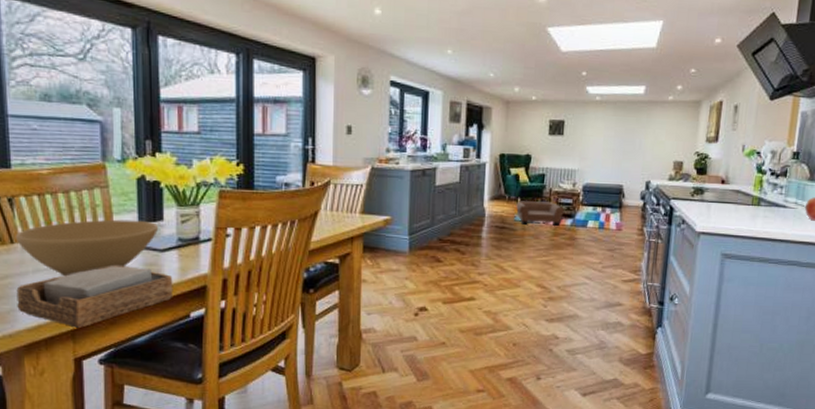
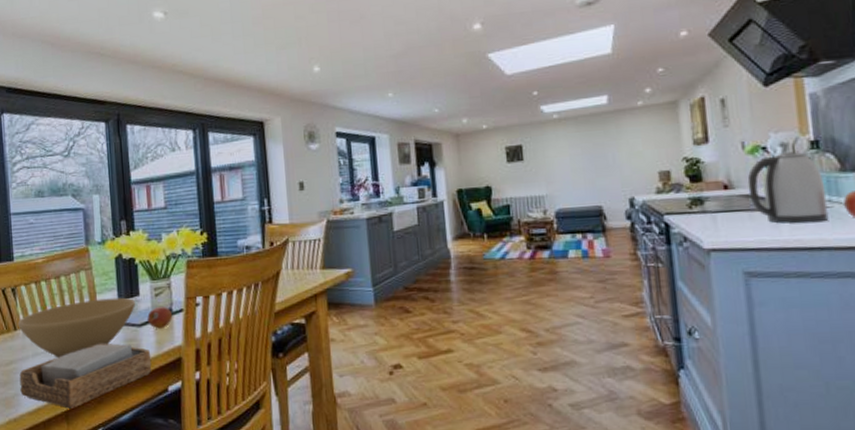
fruit: none [171,233,199,256] -> present [147,305,172,329]
dog bed: present [516,201,564,226] -> none [483,234,539,262]
kettle: none [739,158,796,220] -> present [747,151,829,223]

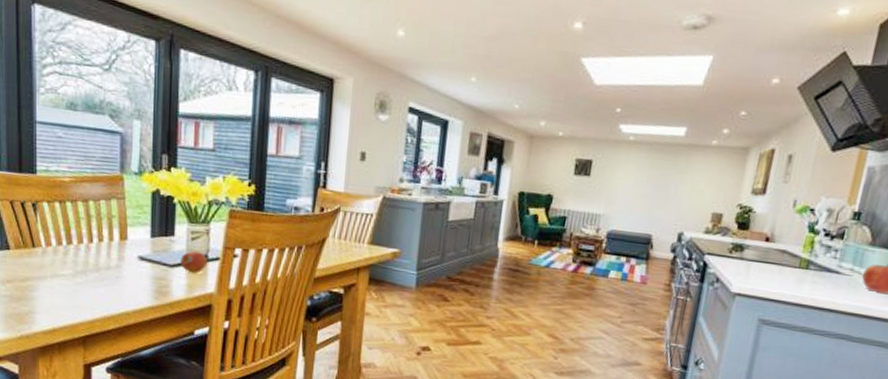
bowl: present [17,297,136,358] -> none [36,230,170,284]
napkin holder: present [19,343,152,409] -> none [35,276,180,335]
kettle: present [747,151,829,223] -> none [785,217,854,288]

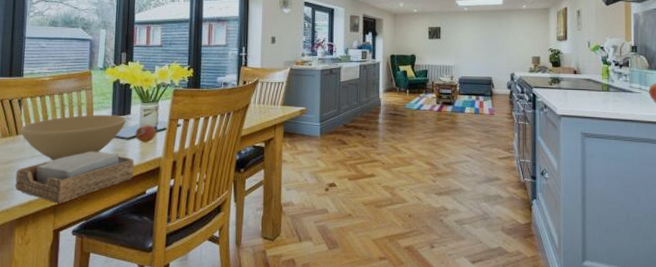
napkin holder: none [35,276,180,335] -> present [15,151,135,203]
bowl: none [36,230,170,284] -> present [20,114,127,161]

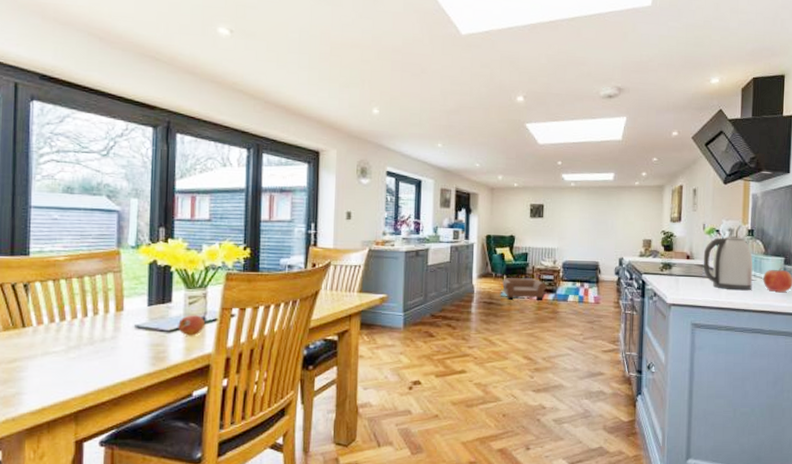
napkin holder: present [15,151,135,203] -> none [23,346,178,409]
bowl: present [20,114,127,161] -> none [27,302,167,359]
dog bed: none [406,92,445,112] -> present [502,278,546,300]
kettle: none [589,52,639,103] -> present [703,235,753,291]

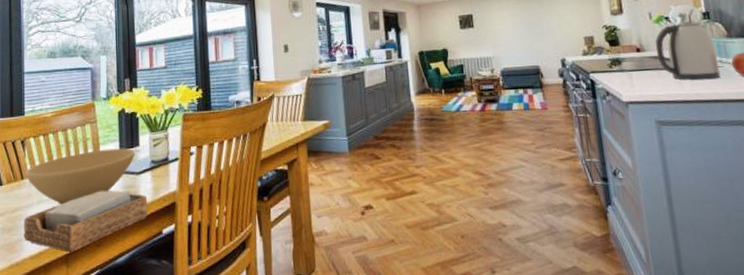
napkin holder: none [23,346,178,409] -> present [24,190,148,252]
bowl: none [27,302,167,359] -> present [25,148,136,205]
fruit: present [178,314,204,336] -> none [146,155,168,177]
dog bed: present [502,278,546,300] -> none [441,90,488,114]

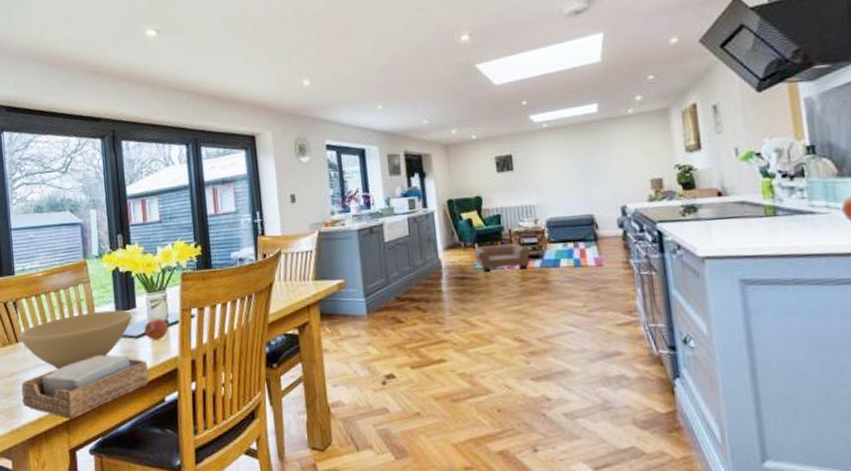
fruit: none [146,155,168,177] -> present [144,317,168,341]
dog bed: none [441,90,488,114] -> present [474,244,530,272]
kettle: present [655,21,721,80] -> none [741,157,827,230]

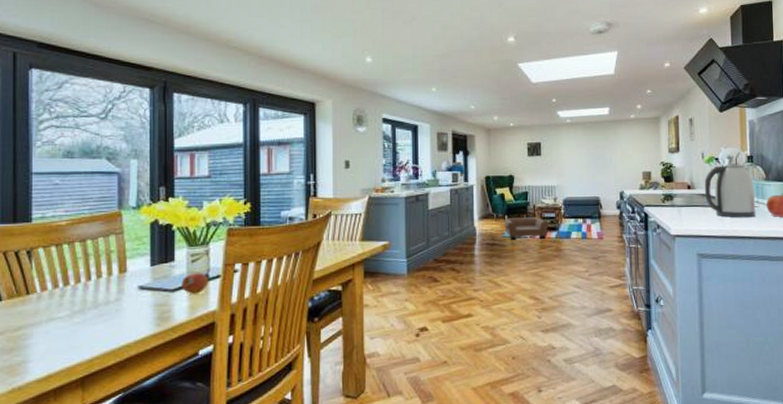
bowl: present [19,309,133,370] -> none [31,262,170,324]
napkin holder: present [21,354,149,419] -> none [29,308,183,375]
kettle: none [741,157,827,230] -> present [704,163,756,218]

